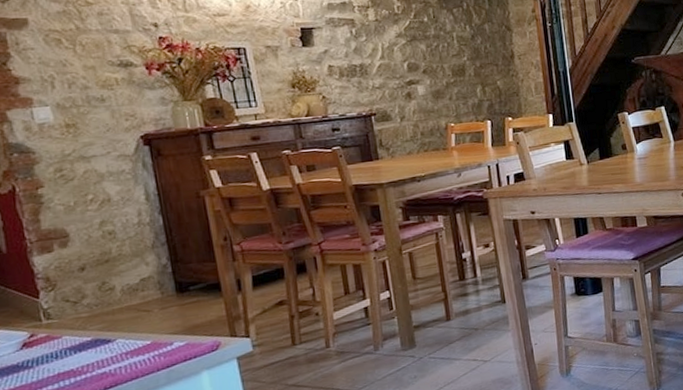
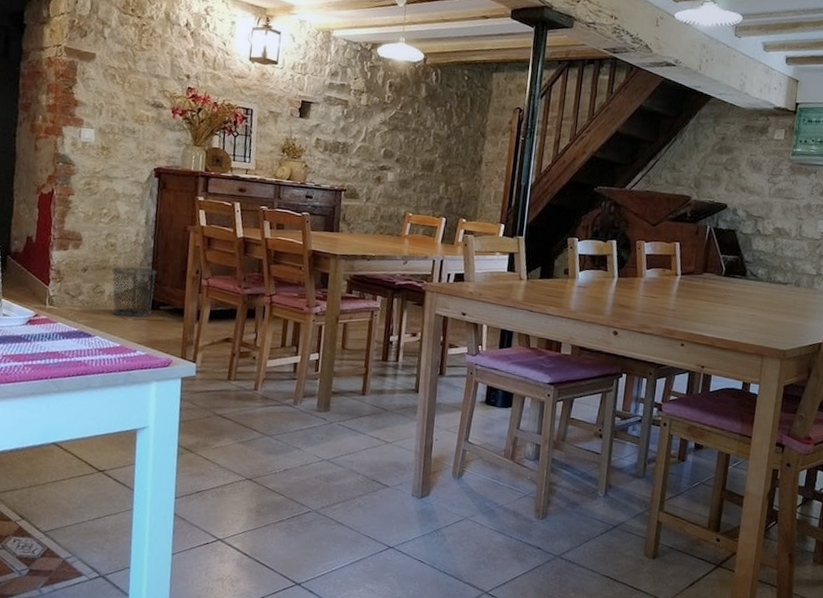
waste bin: none [117,247,181,311] -> present [111,266,157,318]

